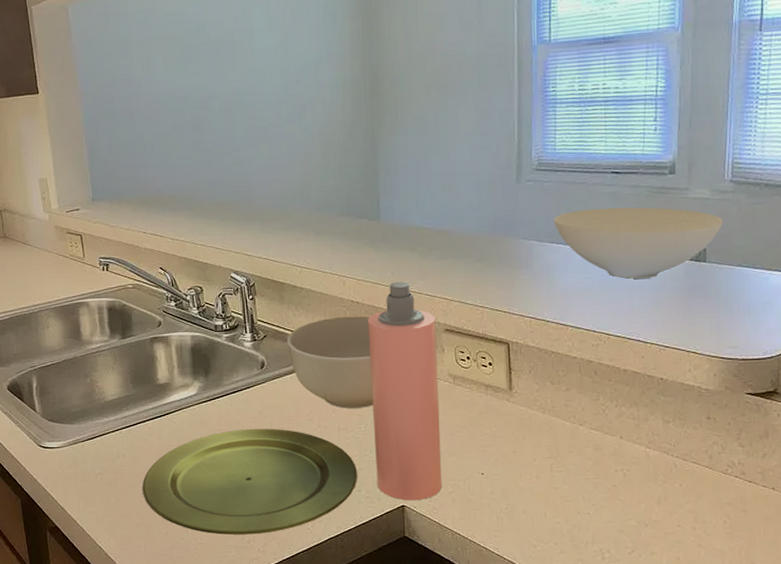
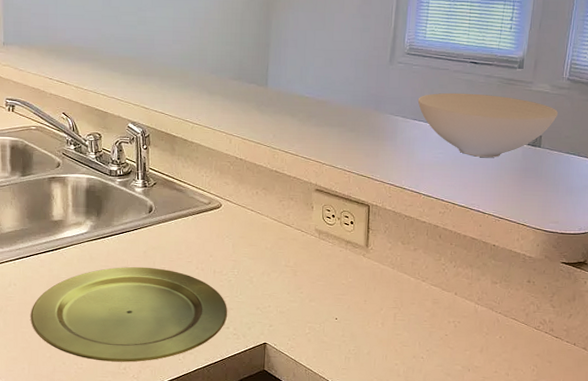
bowl: present [286,316,373,408] -> none [174,171,250,254]
spray bottle: present [367,281,442,501] -> none [244,143,308,339]

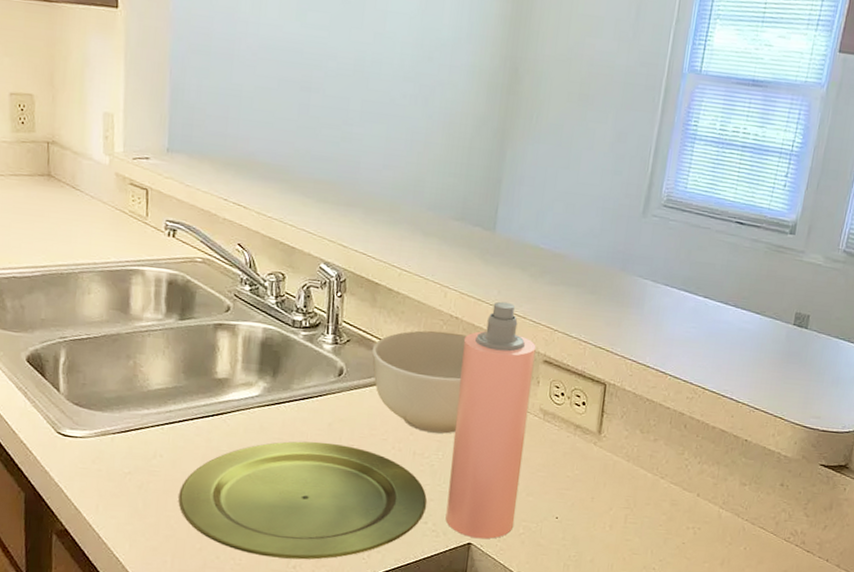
bowl: none [174,171,250,254] -> present [371,330,467,434]
spray bottle: none [244,143,308,339] -> present [445,301,536,539]
bowl: present [417,92,559,157] -> none [671,255,831,337]

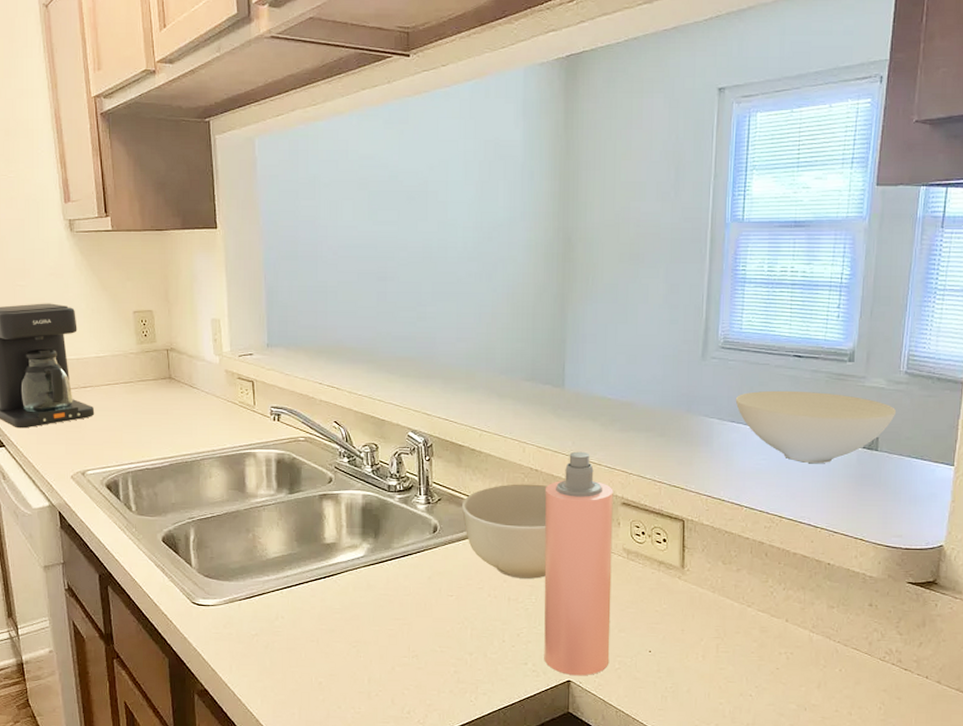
plate: present [178,441,427,560] -> none [301,594,526,705]
bowl: none [671,255,831,337] -> present [735,390,897,463]

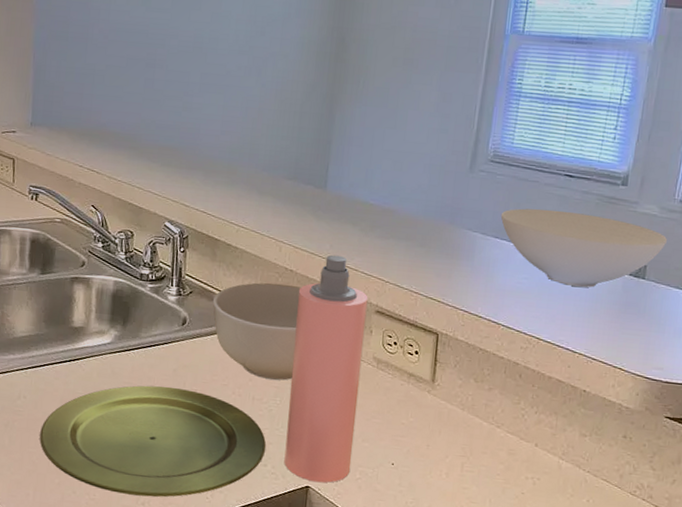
plate: none [301,594,526,705] -> present [39,385,266,497]

